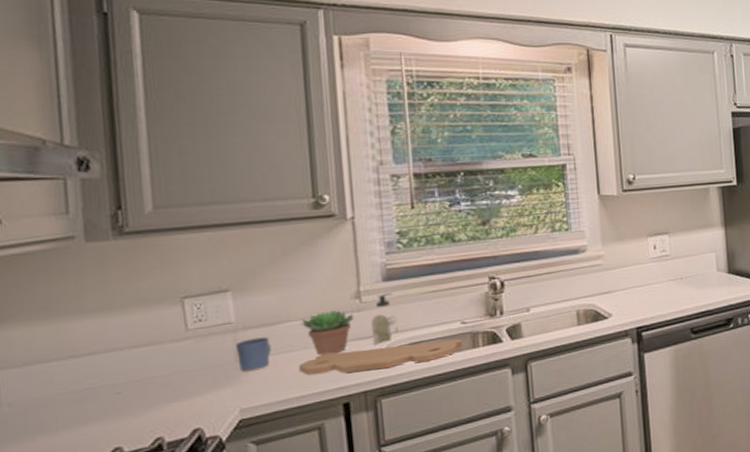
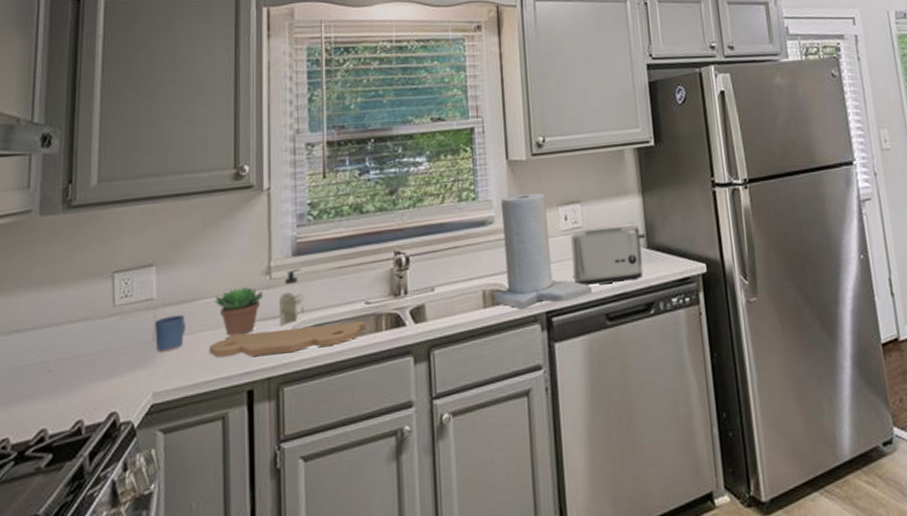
paper towel: none [587,225,678,326] -> present [494,193,592,310]
toaster: none [658,253,727,306] -> present [570,225,646,286]

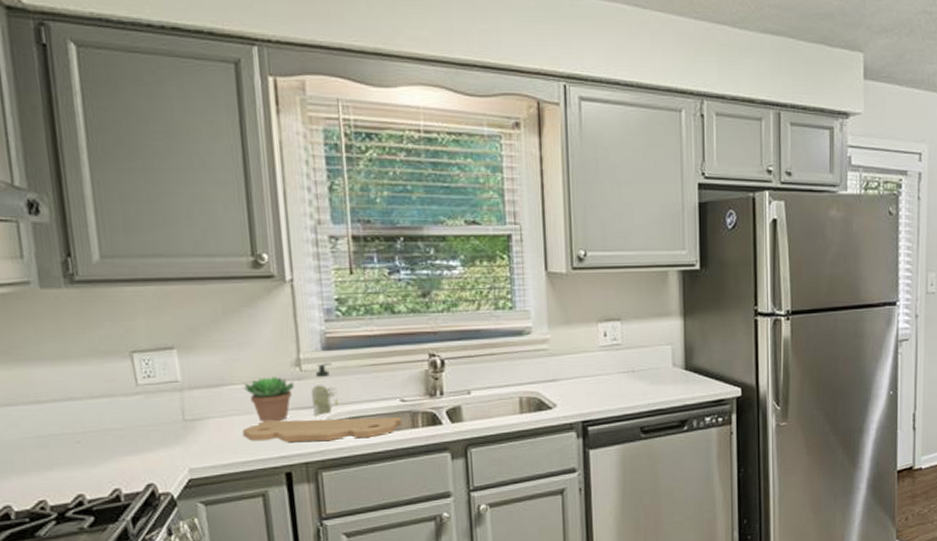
mug: present [155,314,186,352] -> none [183,398,217,432]
paper towel: present [494,193,592,310] -> none [531,307,628,418]
toaster: present [570,225,646,286] -> none [608,346,684,401]

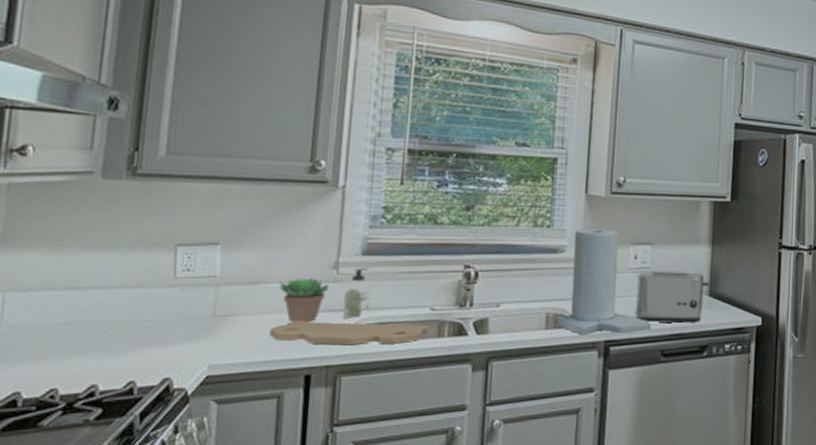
paper towel: none [531,307,628,418] -> present [557,229,651,336]
toaster: none [608,346,684,401] -> present [635,271,709,324]

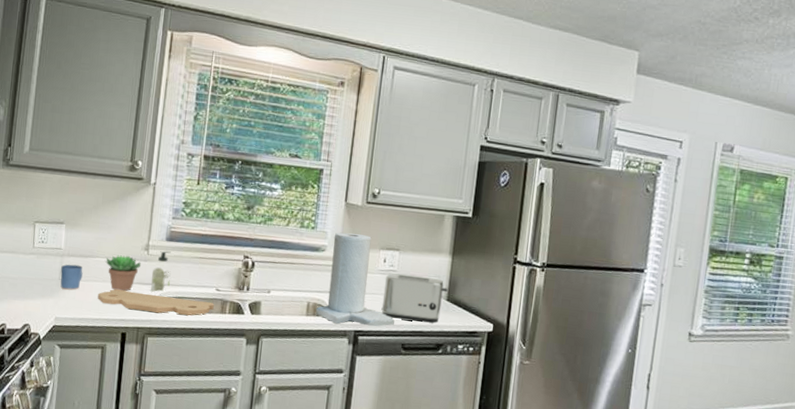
mug: none [215,295,248,328] -> present [60,264,83,291]

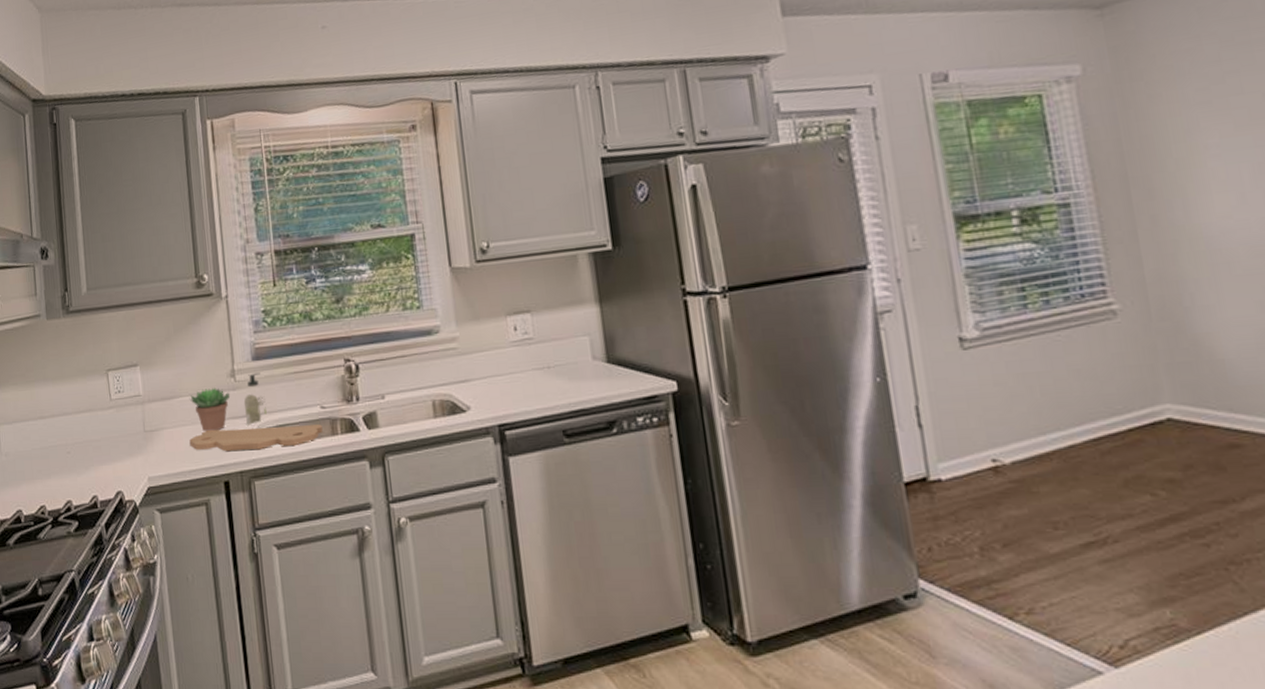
mug: present [60,264,83,291] -> none [144,410,169,442]
paper towel: present [315,232,395,327] -> none [444,301,546,421]
toaster: present [381,273,448,324] -> none [520,337,605,401]

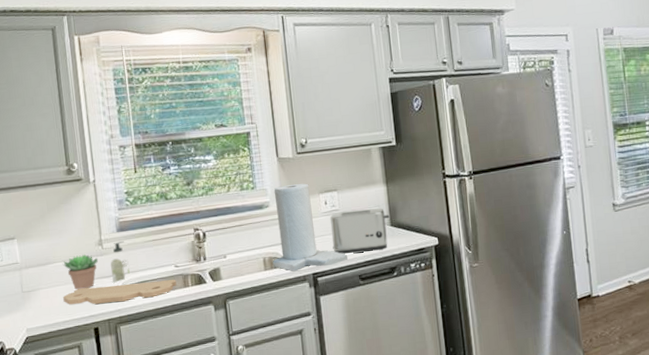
paper towel: none [444,301,546,421] -> present [272,183,348,272]
toaster: none [520,337,605,401] -> present [329,208,389,255]

